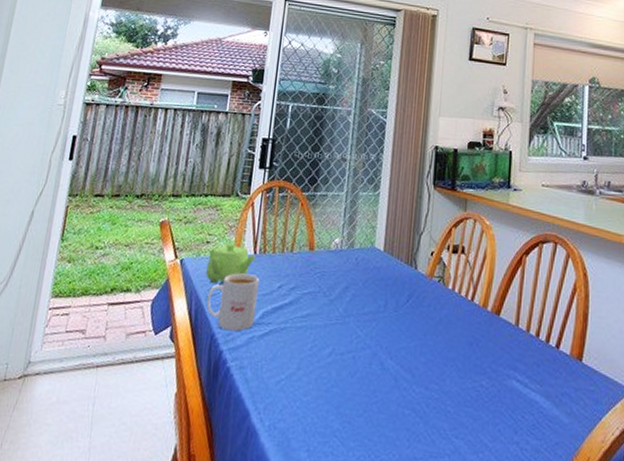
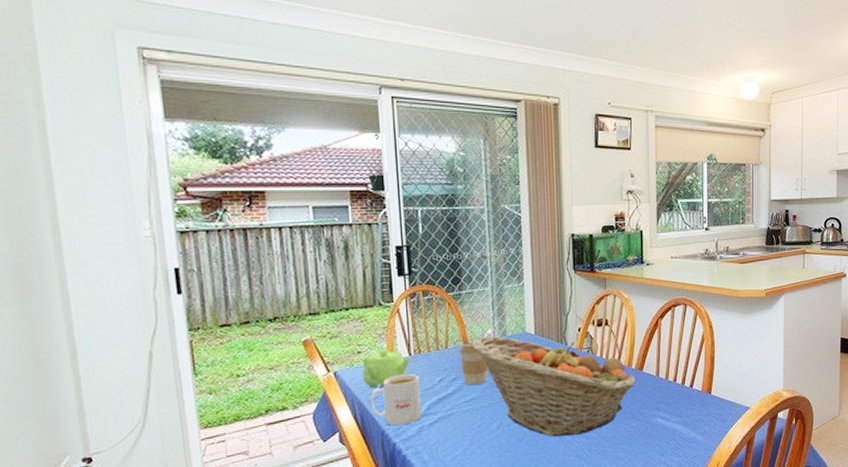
coffee cup: none [302,249,332,300] -> present [458,342,489,386]
fruit basket: none [317,245,492,383] -> present [472,336,637,437]

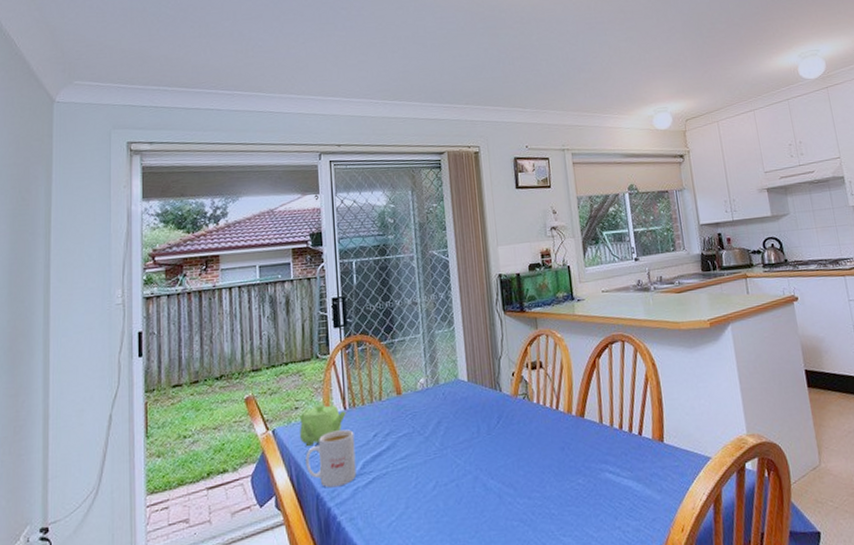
coffee cup: present [458,342,489,386] -> none [392,392,423,440]
fruit basket: present [472,336,637,437] -> none [405,385,579,498]

